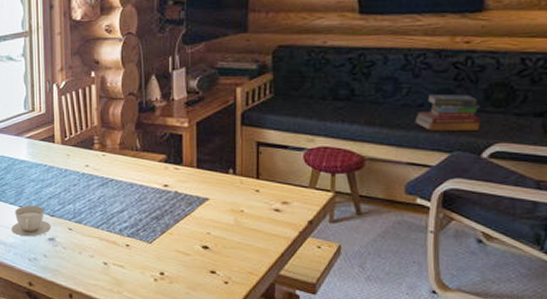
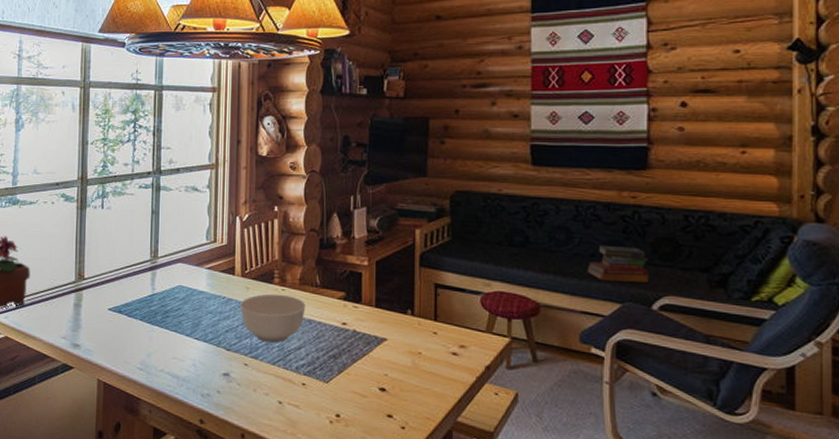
teacup: present [11,205,51,237] -> none [185,337,226,371]
bowl: none [62,160,127,207] -> present [240,293,306,343]

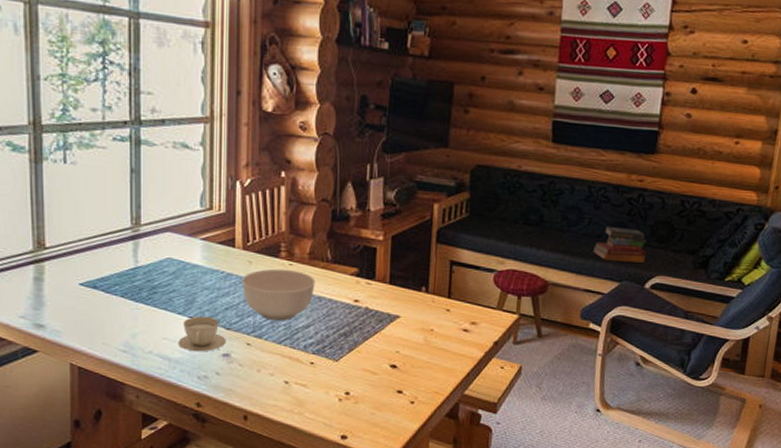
teacup: none [185,337,226,371] -> present [177,315,226,352]

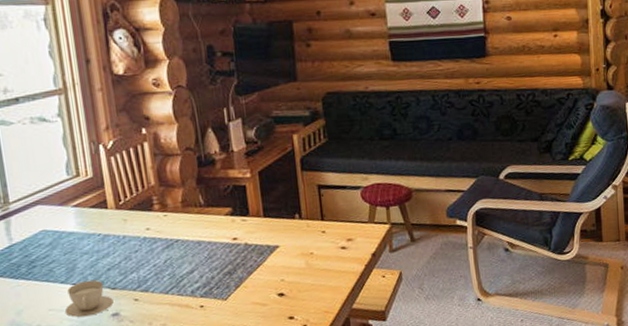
bowl: present [242,268,315,321] -> none [119,220,193,273]
books: present [593,226,647,263] -> none [447,127,496,161]

